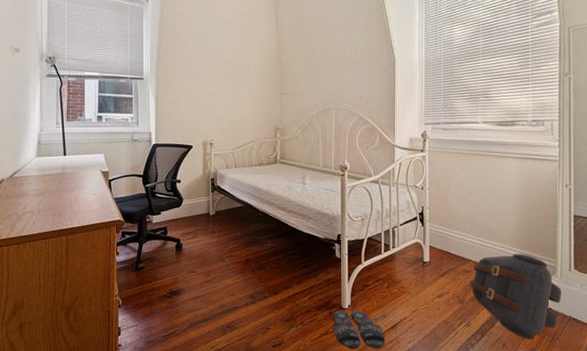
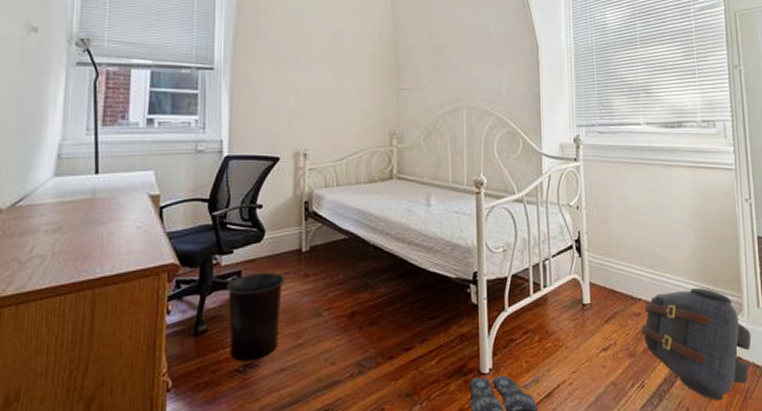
waste bin: none [157,228,197,290] -> present [226,272,284,362]

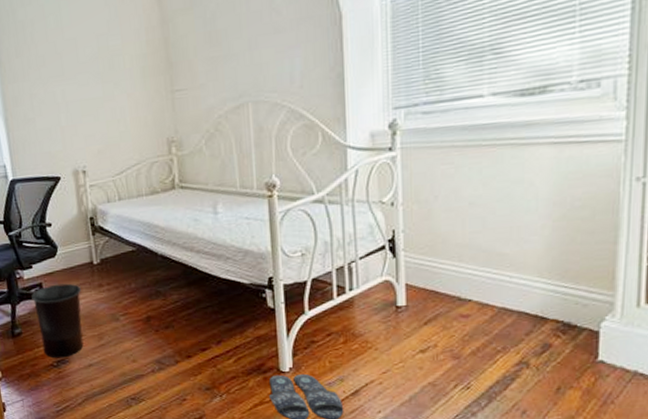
backpack: present [640,287,751,401] -> none [469,286,623,405]

